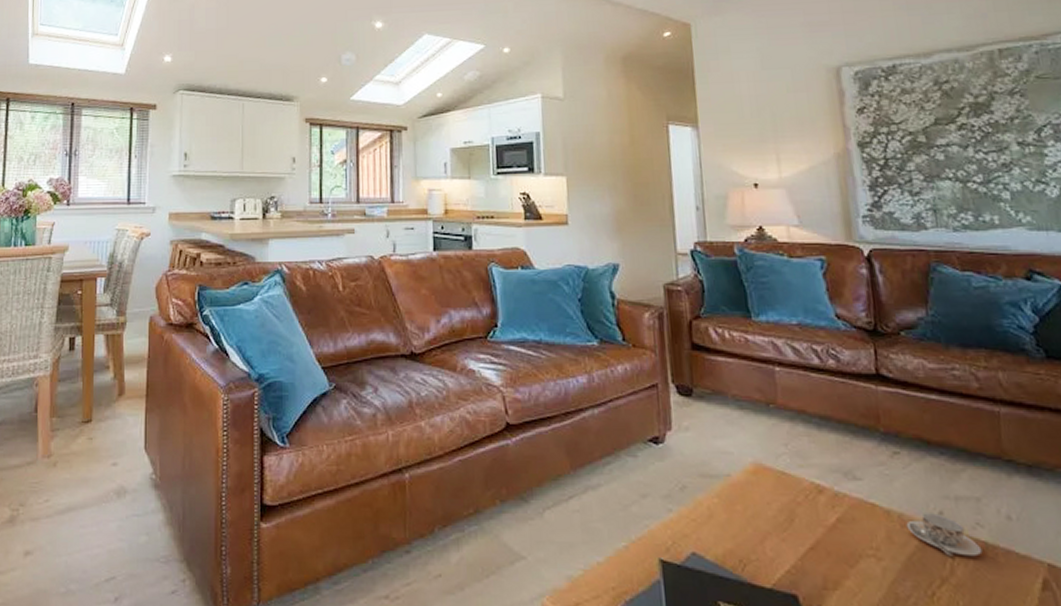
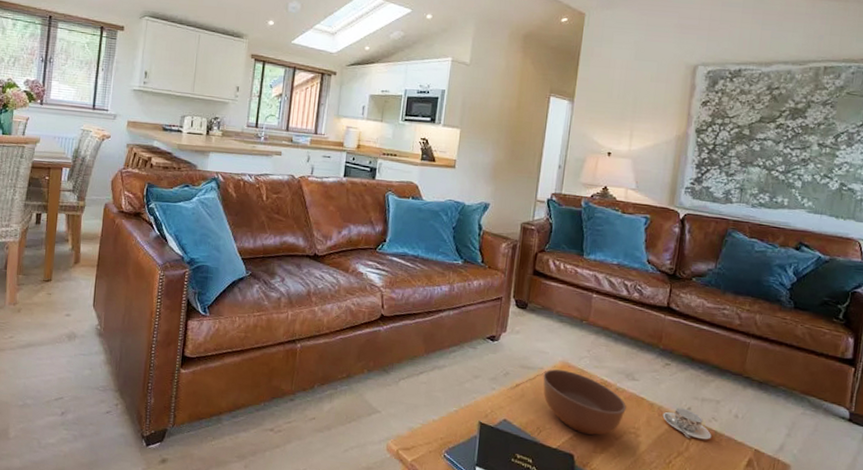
bowl: none [732,475,855,565] -> present [543,369,626,436]

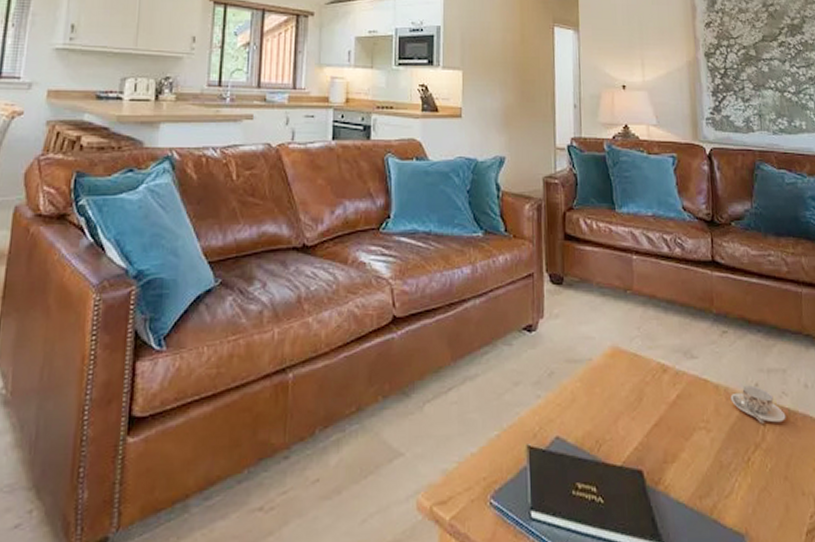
bowl: present [543,369,626,436] -> none [593,358,691,441]

